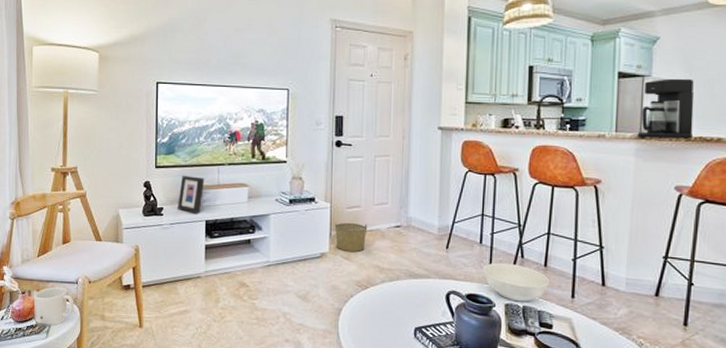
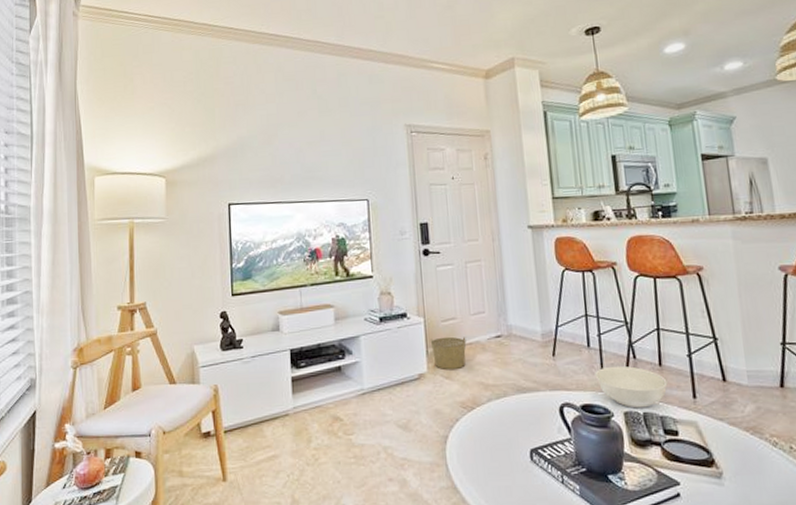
mug: present [33,287,74,327] -> none [100,442,148,492]
picture frame: present [178,175,205,213] -> none [258,301,286,342]
coffee maker: present [638,78,695,140] -> none [729,155,787,219]

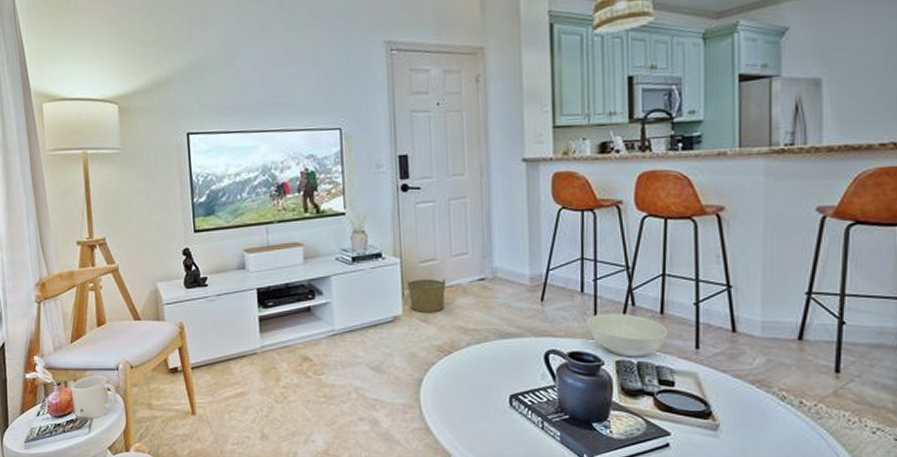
mug: none [100,442,148,492] -> present [70,375,117,421]

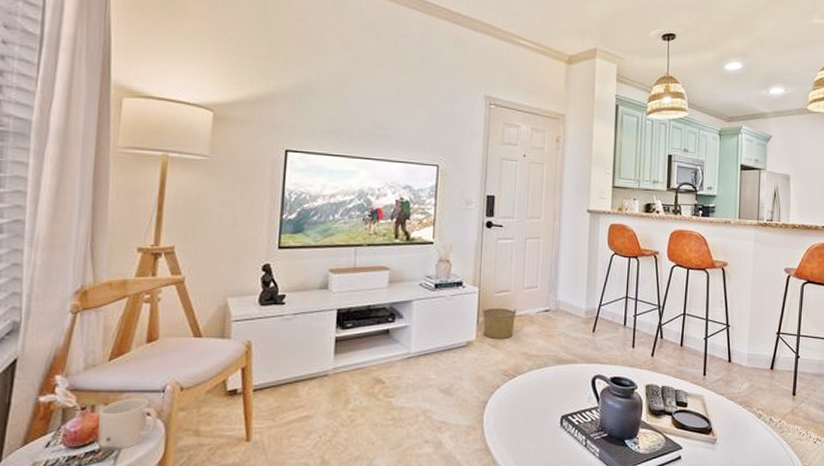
bowl: present [587,312,668,358] -> none [626,344,685,382]

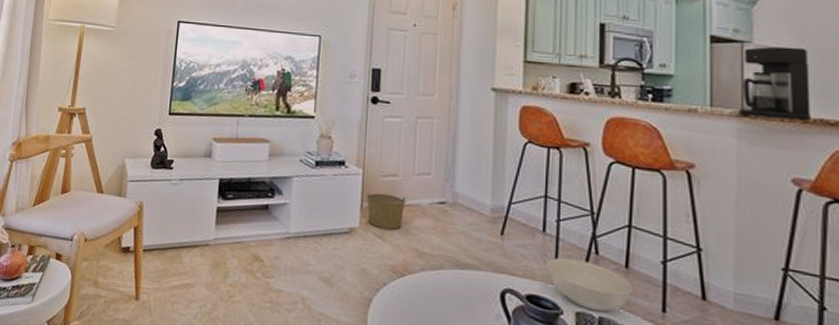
mug: present [97,398,158,452] -> none [21,242,67,290]
bowl: none [626,344,685,382] -> present [547,257,633,313]
coffee maker: none [756,172,798,227] -> present [740,46,811,122]

